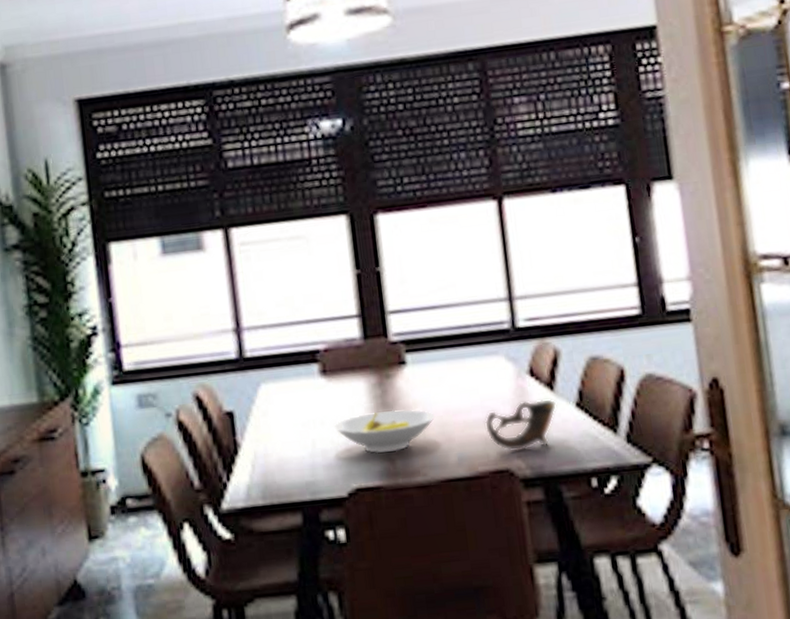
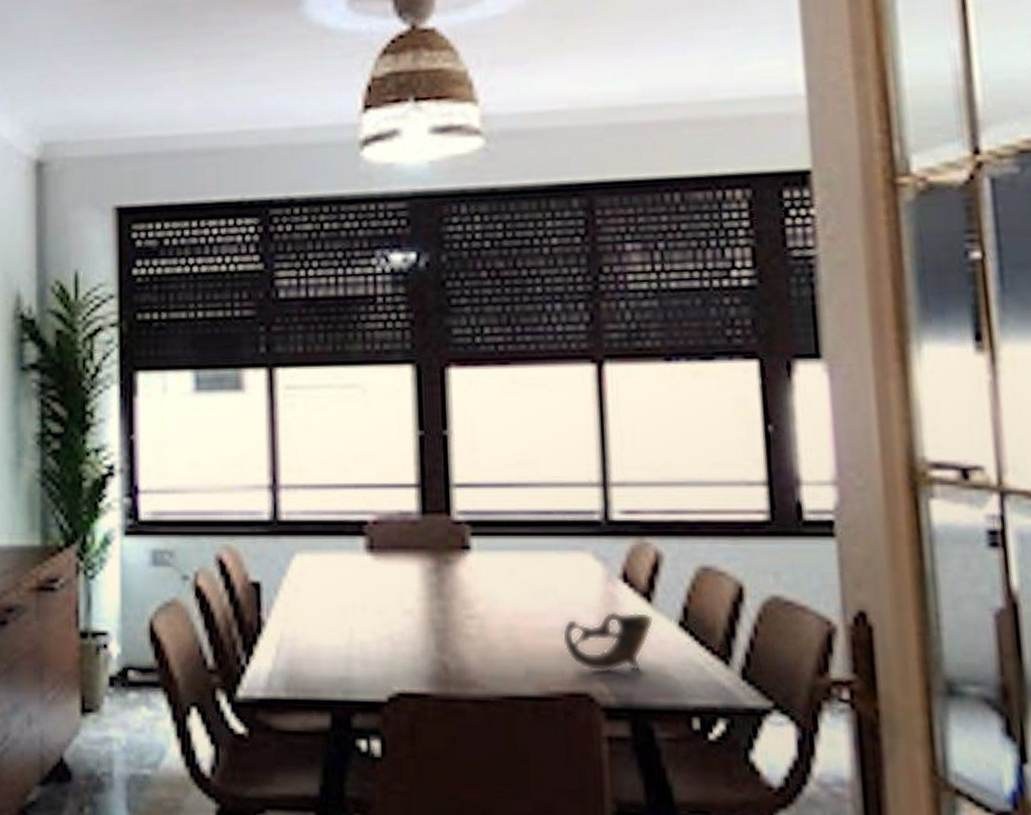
bowl: present [334,409,435,453] -> none [377,603,500,655]

